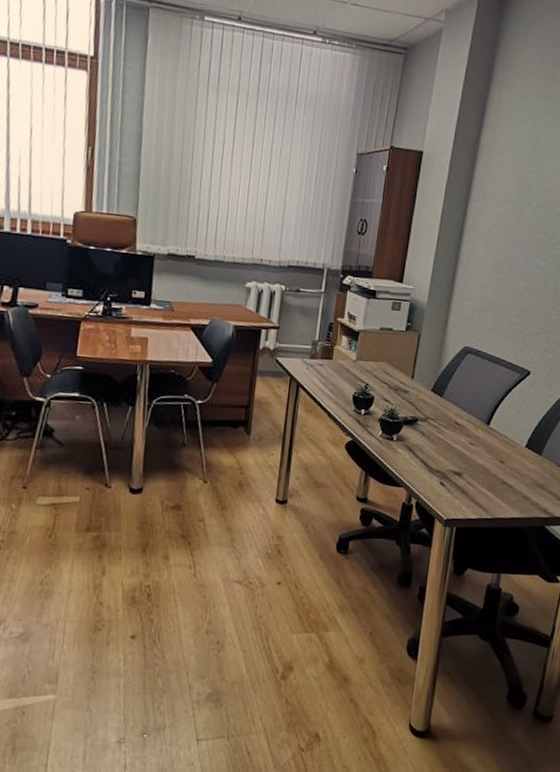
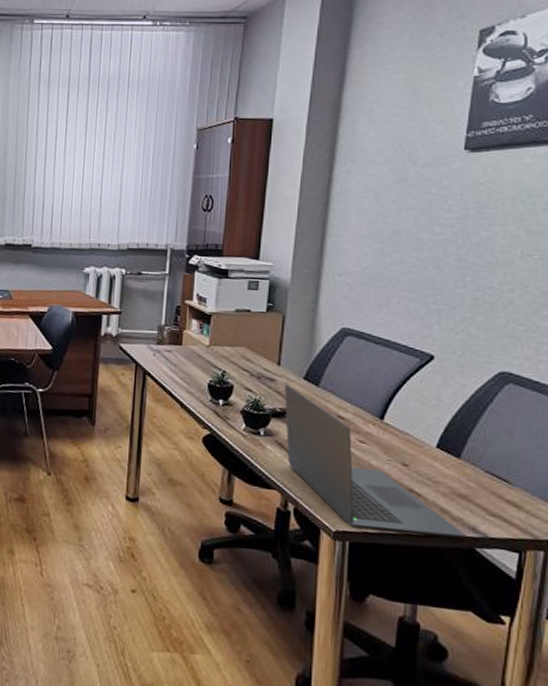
laptop: none [414,396,540,520] -> present [284,384,466,540]

